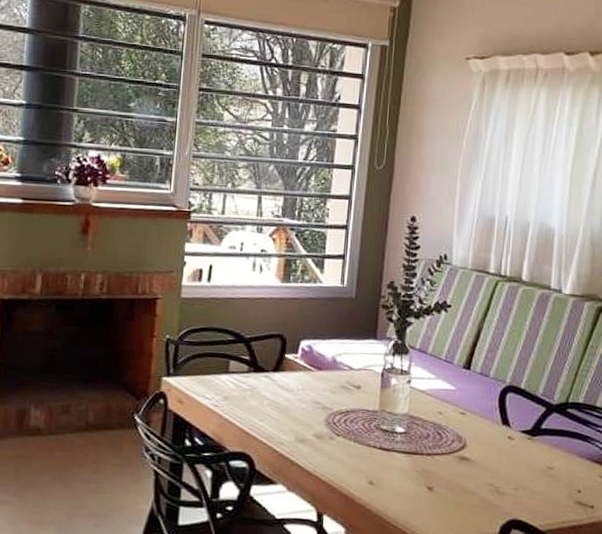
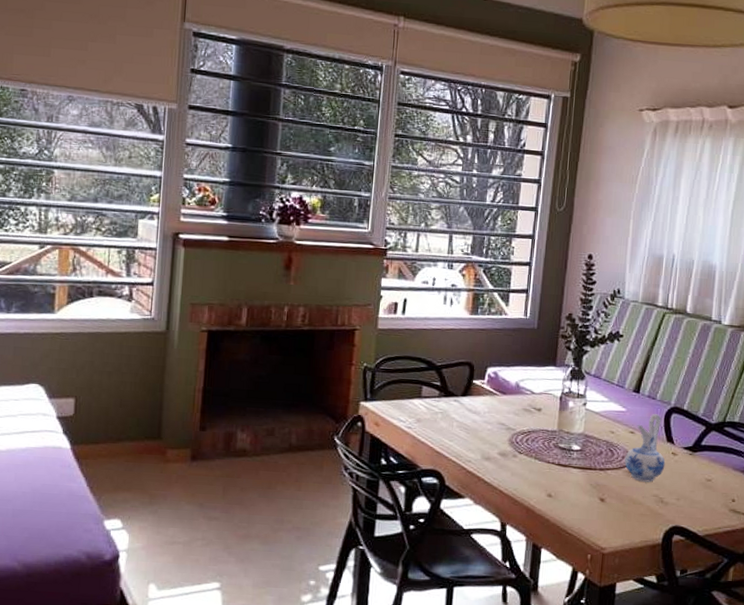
ceramic pitcher: none [455,393,501,470] -> present [624,414,666,482]

